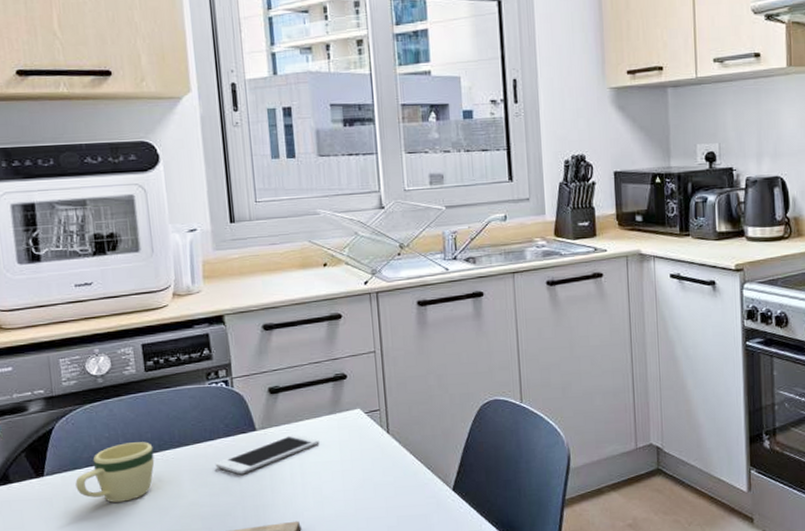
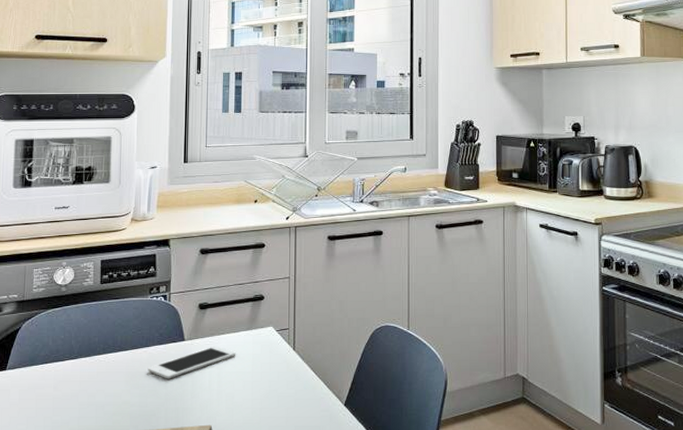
mug: present [75,442,155,503] -> none [31,345,98,397]

